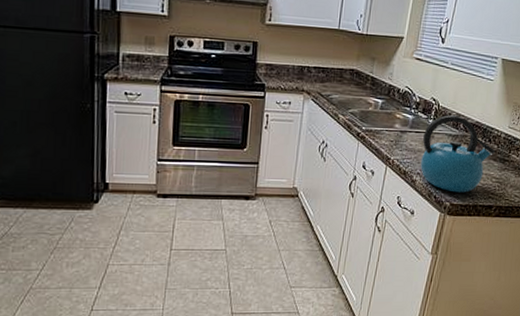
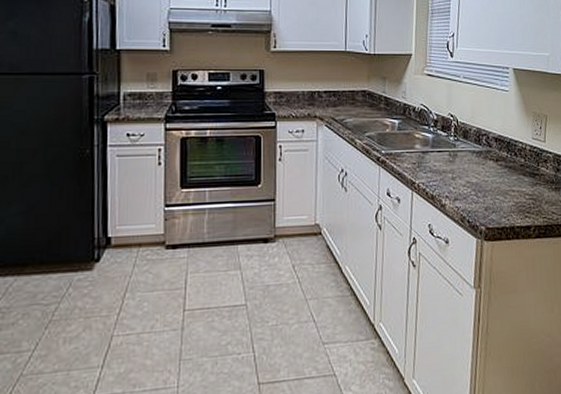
kettle: present [420,115,496,193] -> none [446,130,524,215]

